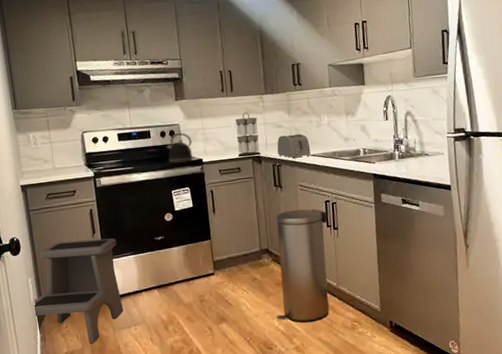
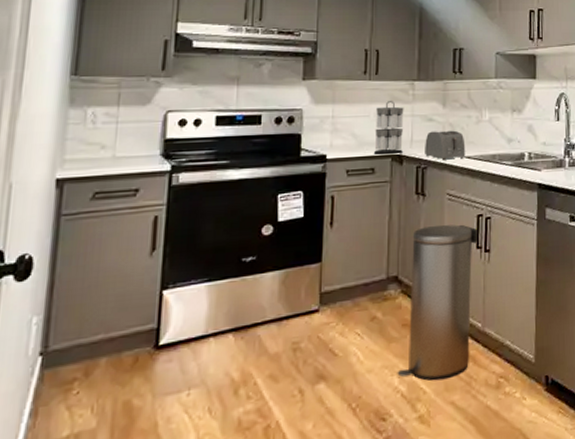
step stool: present [33,238,123,344] -> none [30,258,186,420]
kettle: present [166,132,195,164] -> none [280,119,317,159]

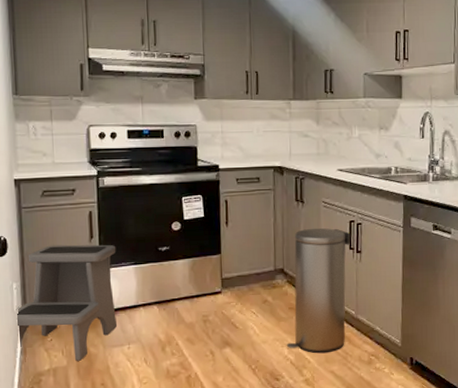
step stool: none [30,258,186,420] -> present [16,244,117,361]
spice rack: present [374,100,404,155] -> none [258,117,283,167]
toaster: present [425,130,466,161] -> none [302,145,338,173]

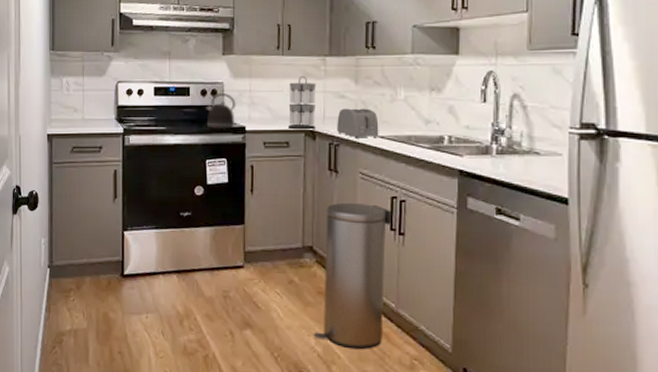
step stool: present [16,244,117,361] -> none [43,202,139,325]
kettle: none [180,134,210,168] -> present [206,92,237,129]
spice rack: none [258,117,283,167] -> present [288,75,316,130]
toaster: none [302,145,338,173] -> present [337,108,379,140]

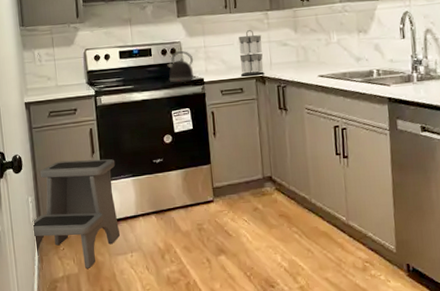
step stool: none [43,202,139,325] -> present [32,159,120,269]
pedal bin: present [313,203,392,350] -> none [279,134,338,261]
toaster: present [337,108,379,140] -> none [282,52,319,80]

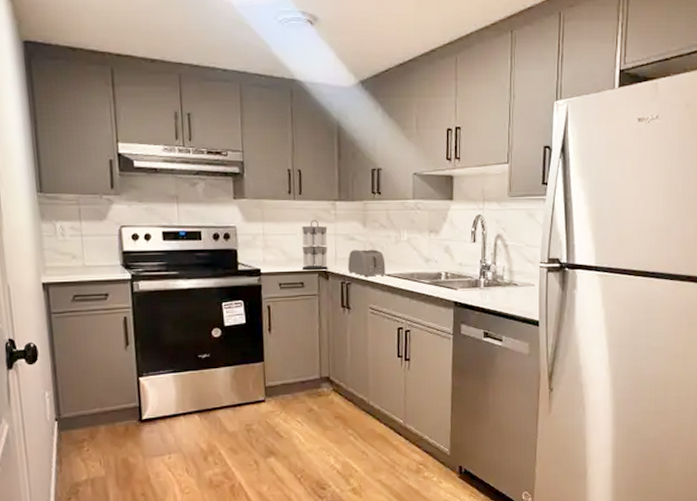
step stool: present [32,159,120,269] -> none [49,352,156,471]
kettle: present [167,50,196,83] -> none [219,236,251,272]
toaster: none [282,52,319,80] -> present [348,249,386,278]

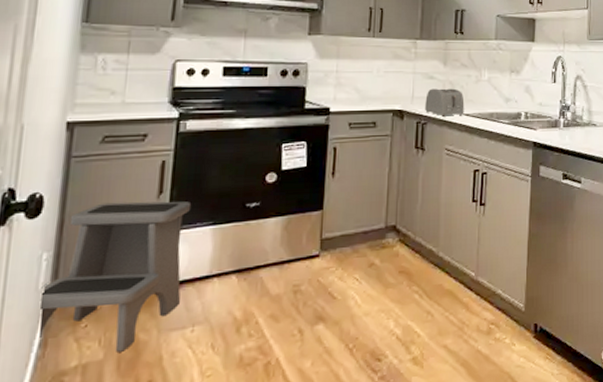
step stool: none [49,352,156,471] -> present [39,201,192,352]
spice rack: present [302,219,328,271] -> none [376,57,406,110]

